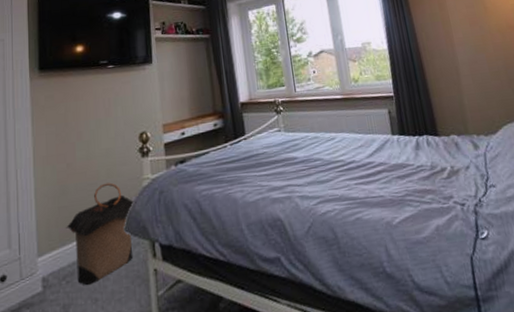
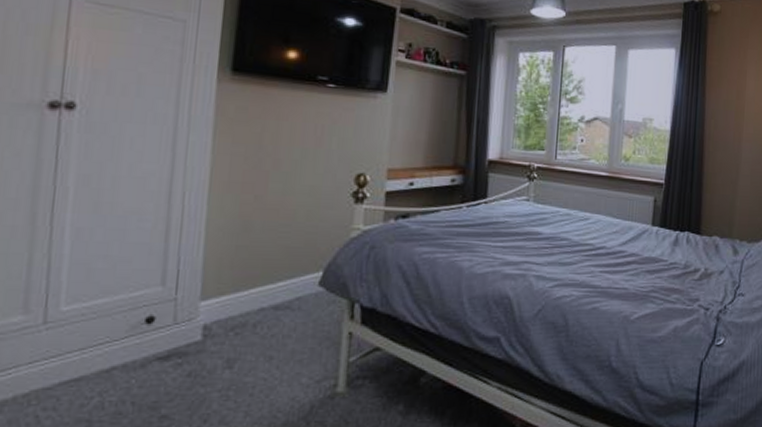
laundry hamper: present [66,182,136,286] -> none [243,226,339,341]

